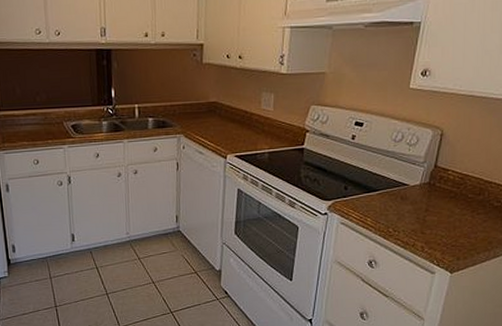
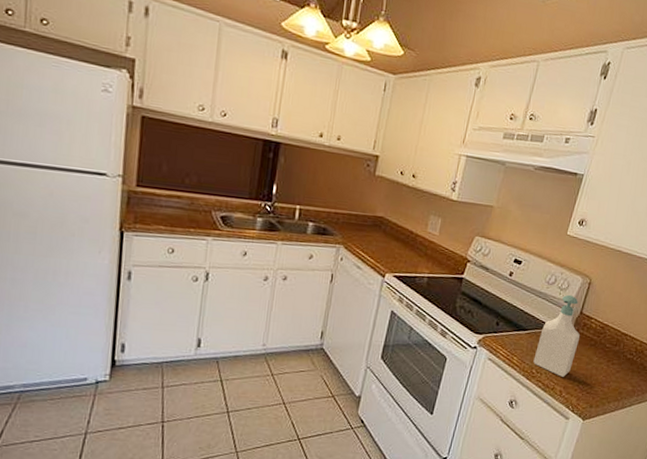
soap bottle: none [389,149,437,233] -> present [533,294,580,377]

